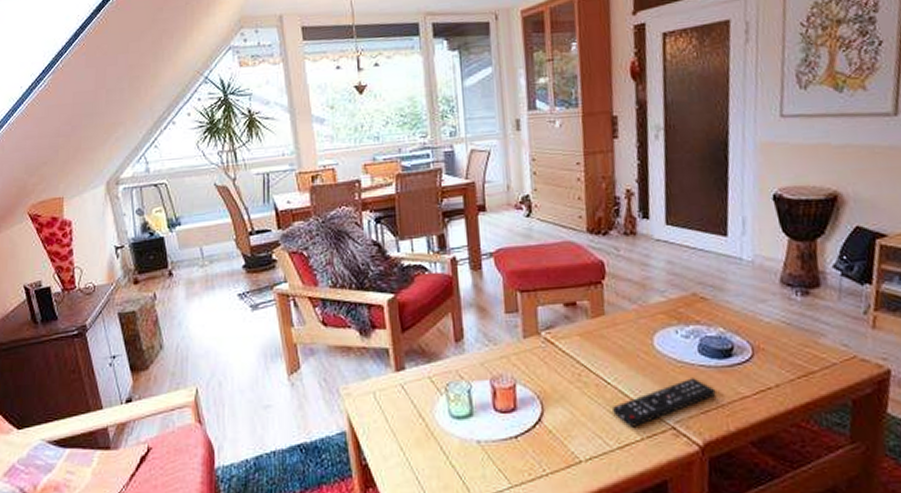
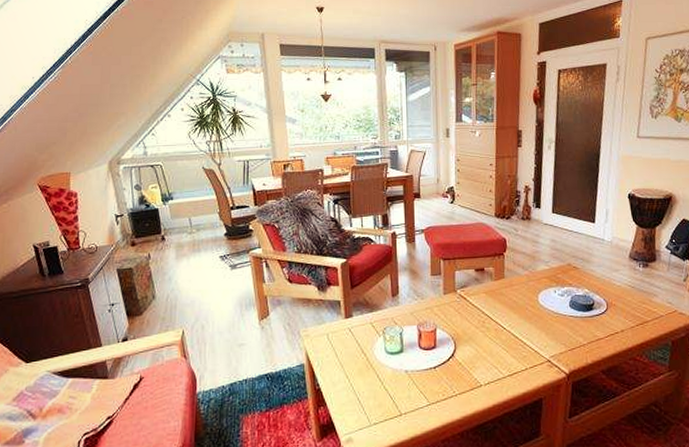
remote control: present [613,378,716,427] -> none [506,325,580,361]

